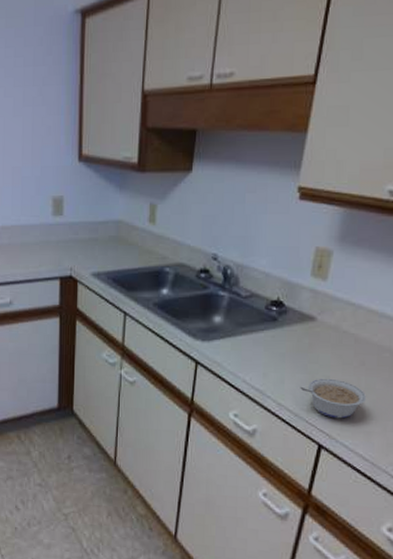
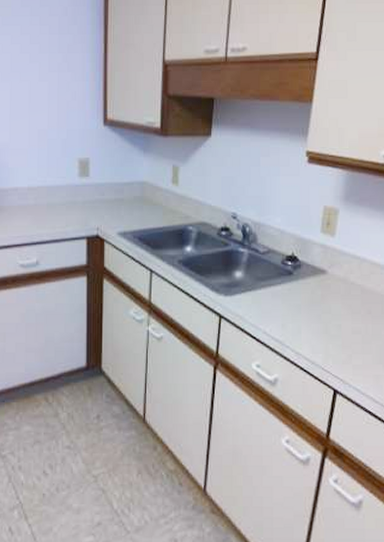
legume: present [300,378,366,419] -> none [315,327,373,364]

